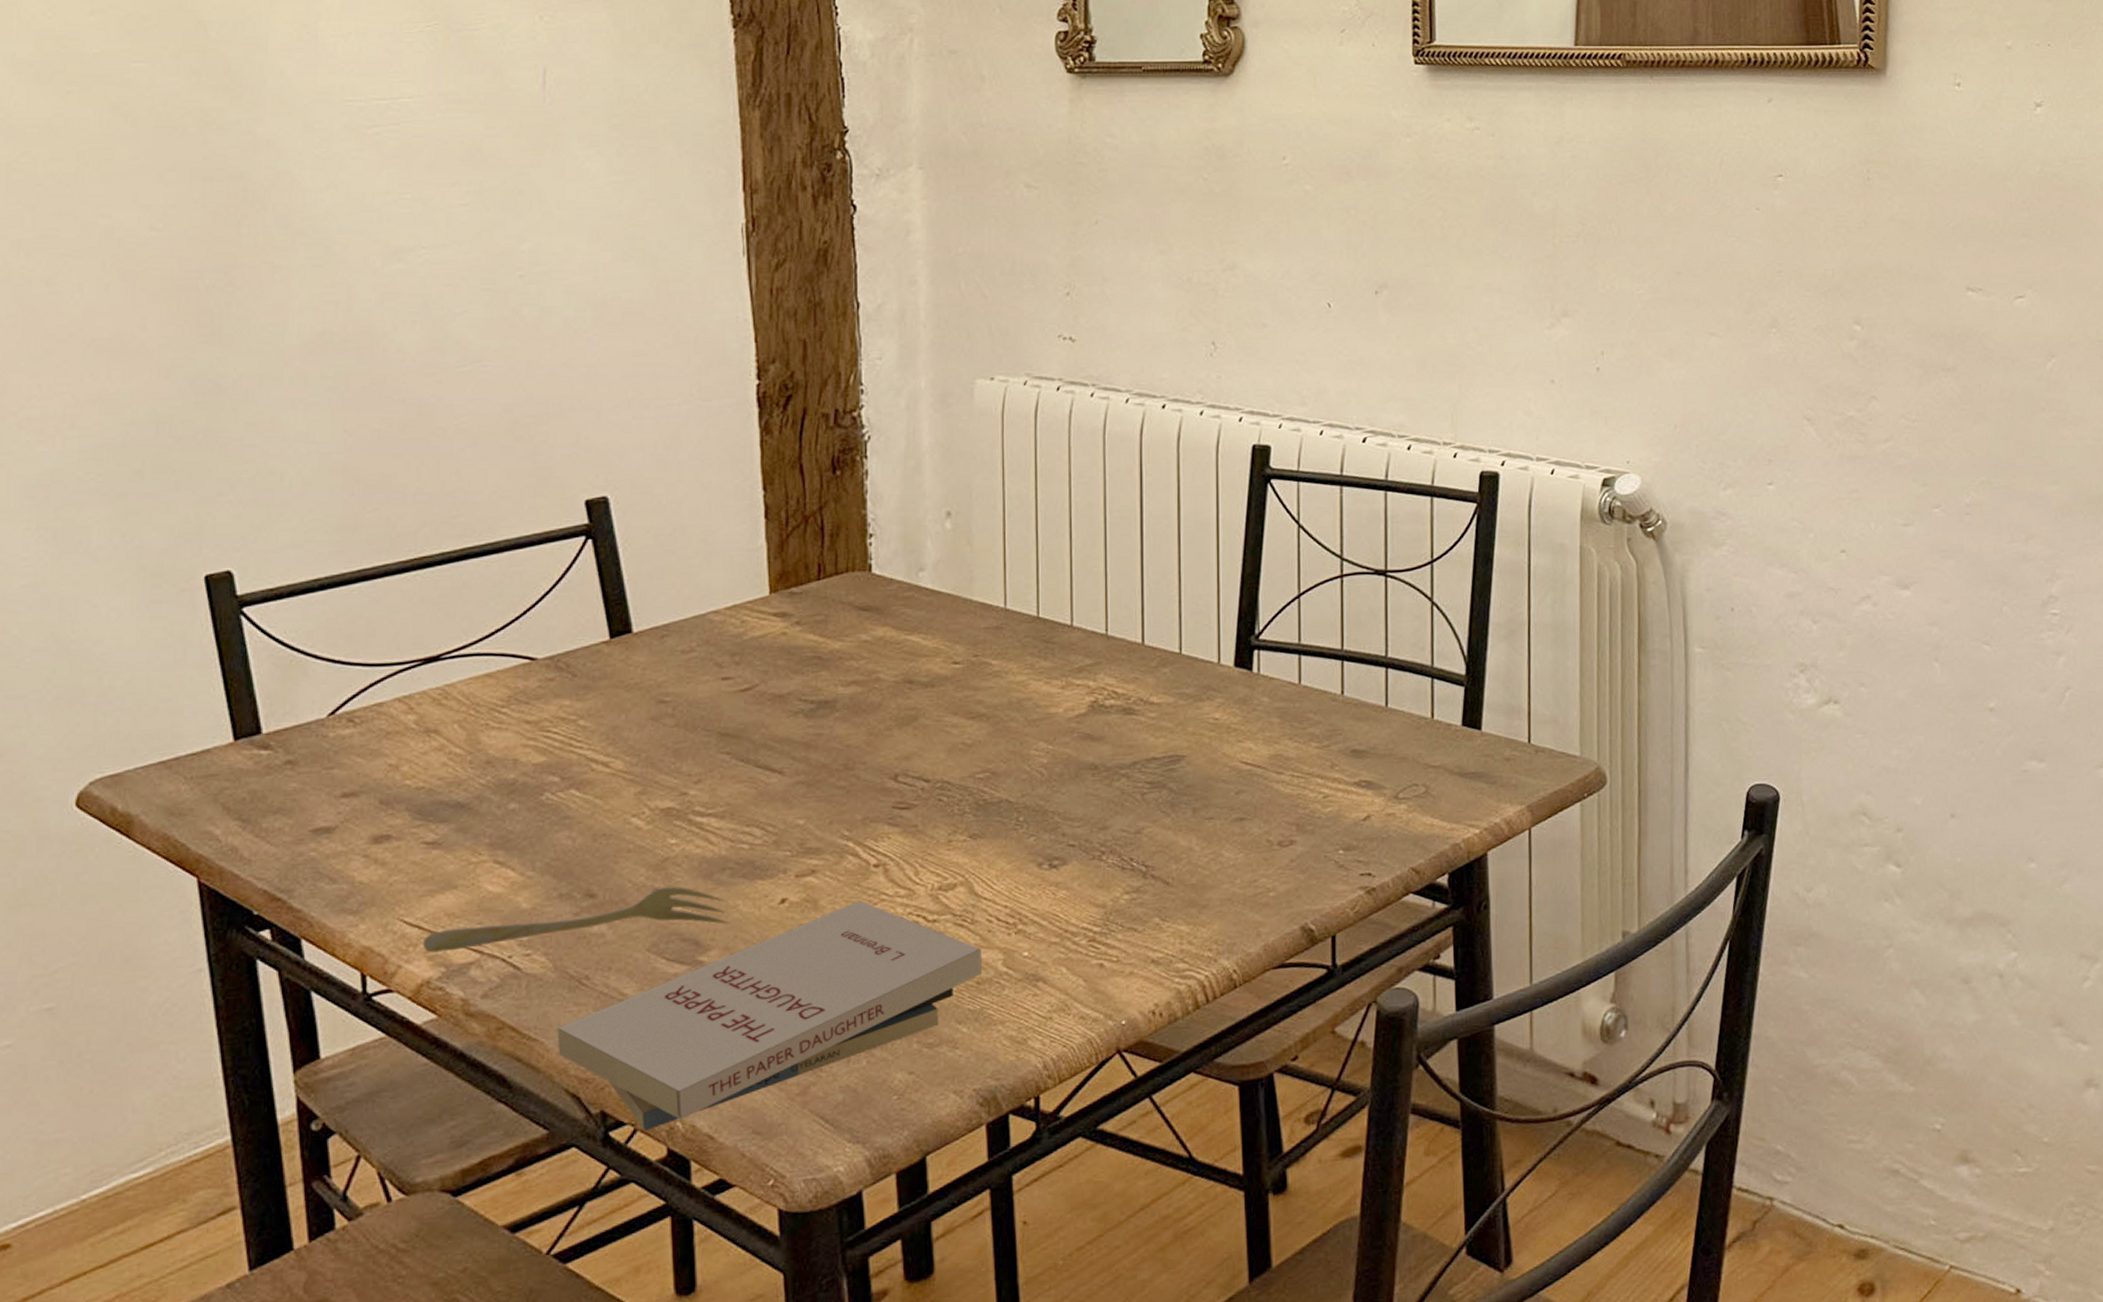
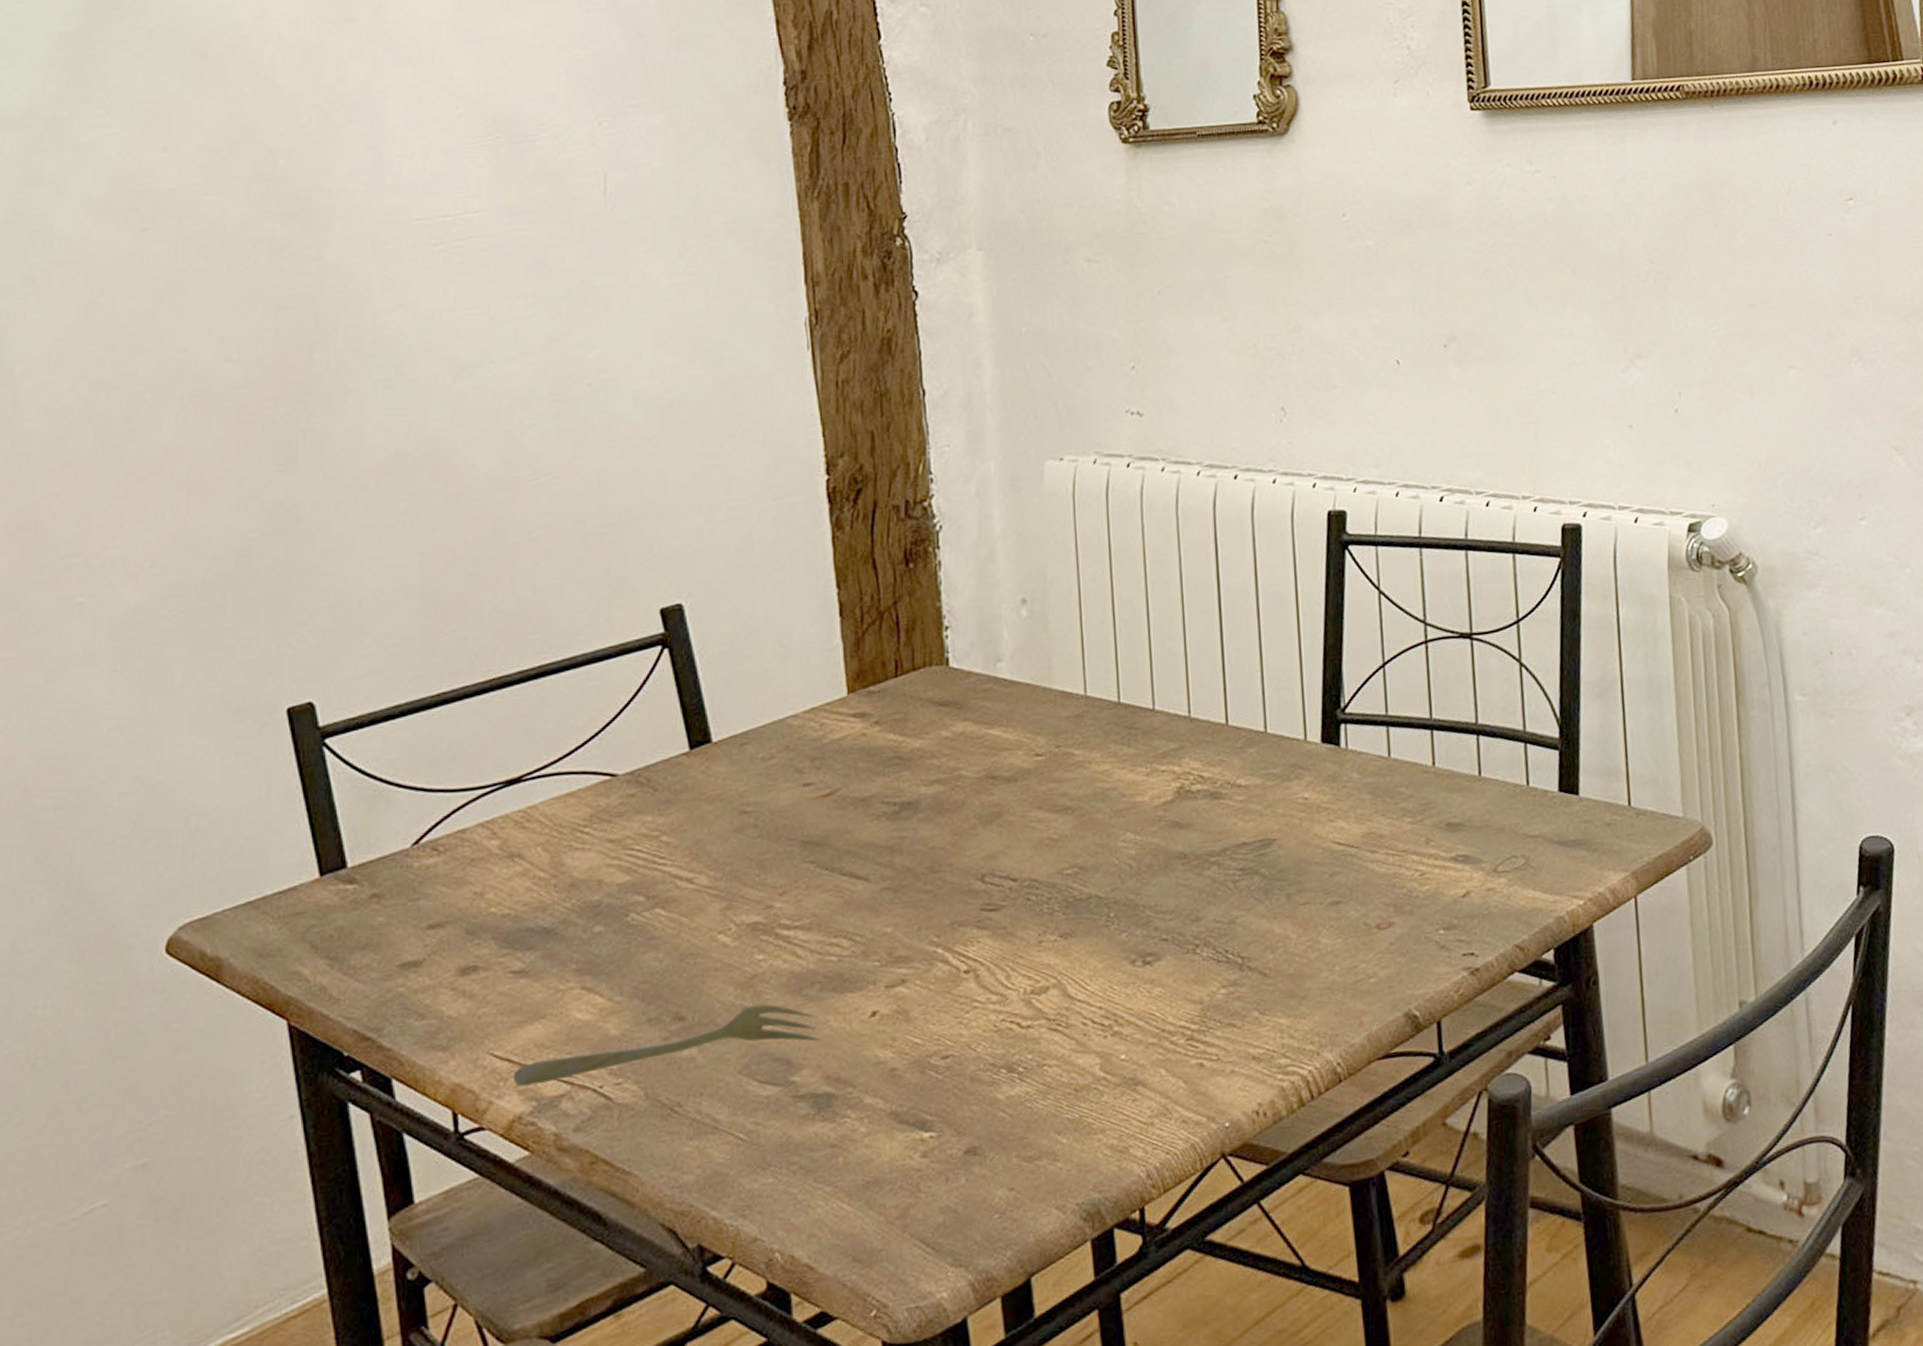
books: present [557,900,983,1132] -> none [650,1009,1080,1265]

